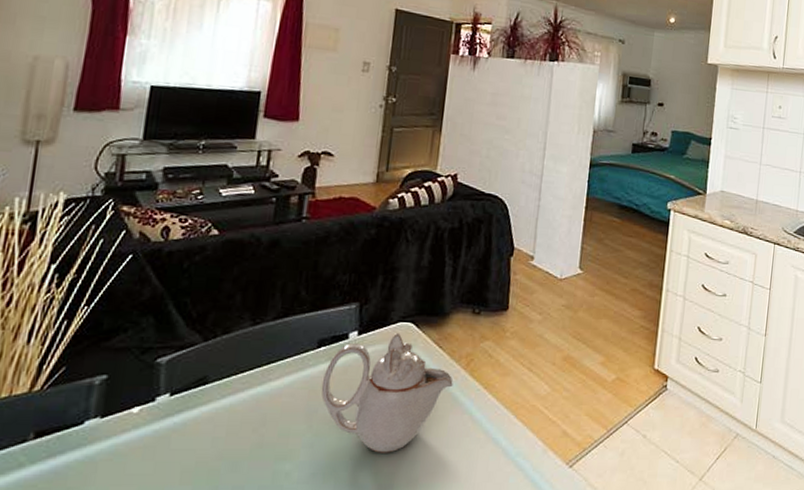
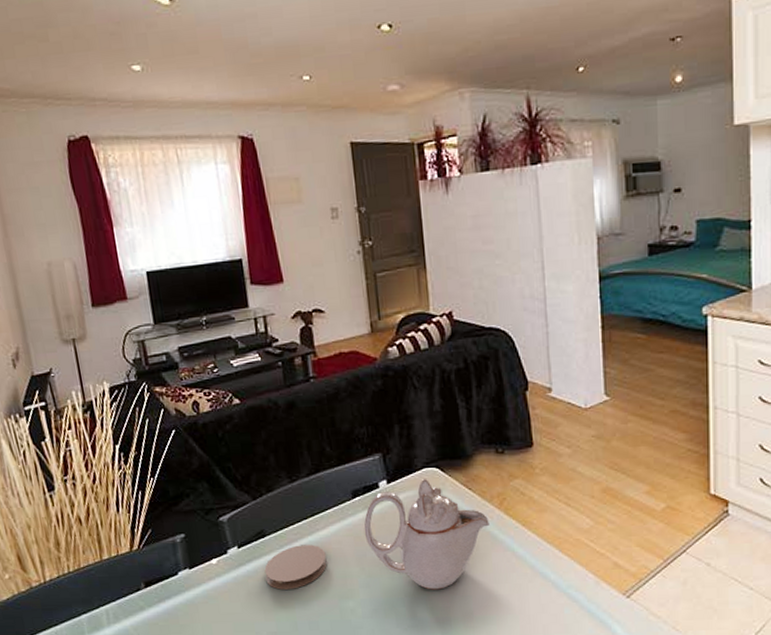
coaster: none [193,396,273,447] -> present [264,544,327,590]

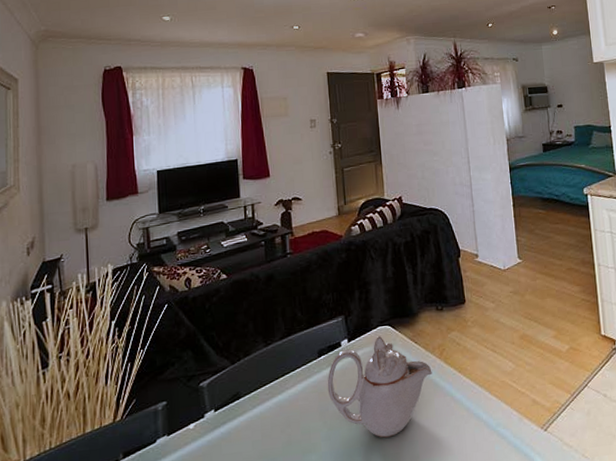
coaster: present [264,544,327,590] -> none [237,403,294,449]

